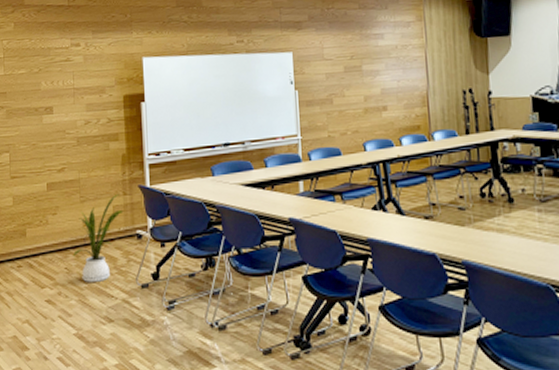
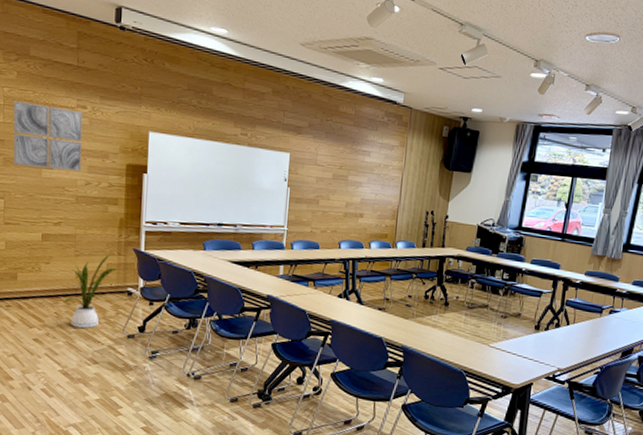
wall art: none [13,50,80,116] -> present [13,101,83,171]

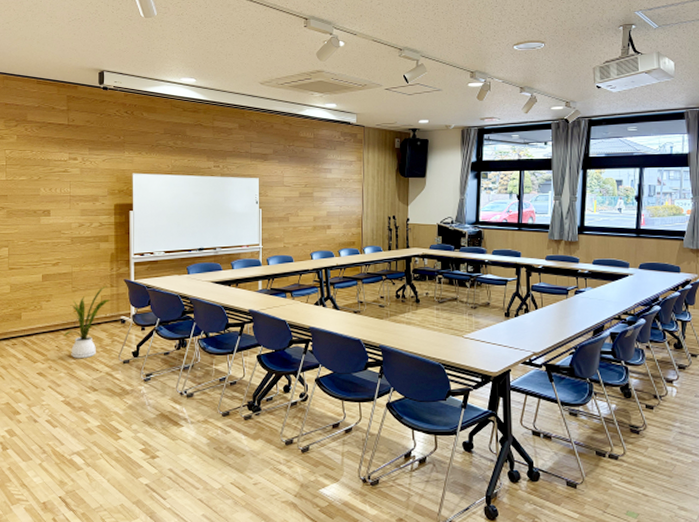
wall art: present [13,101,83,171] -> none [14,160,75,216]

